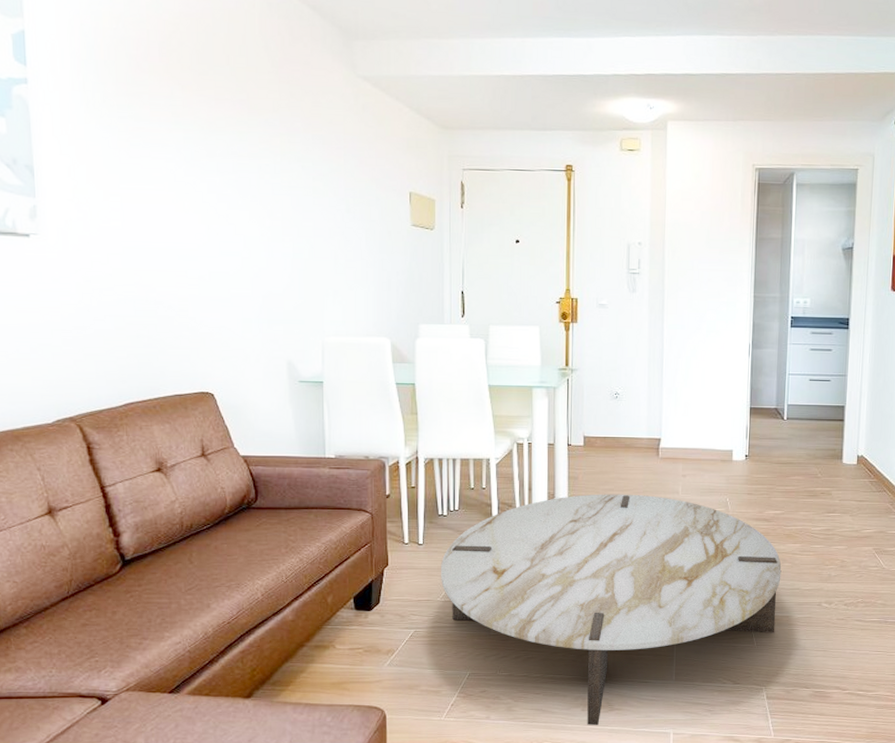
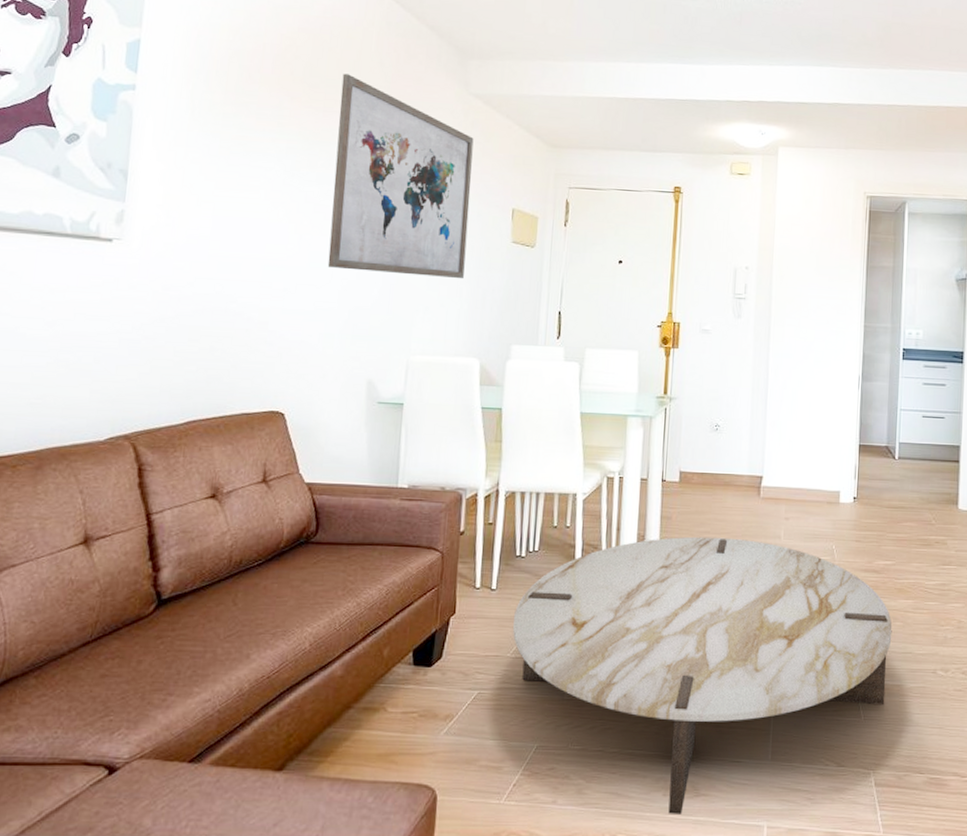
wall art: none [230,59,368,263] -> present [327,73,474,279]

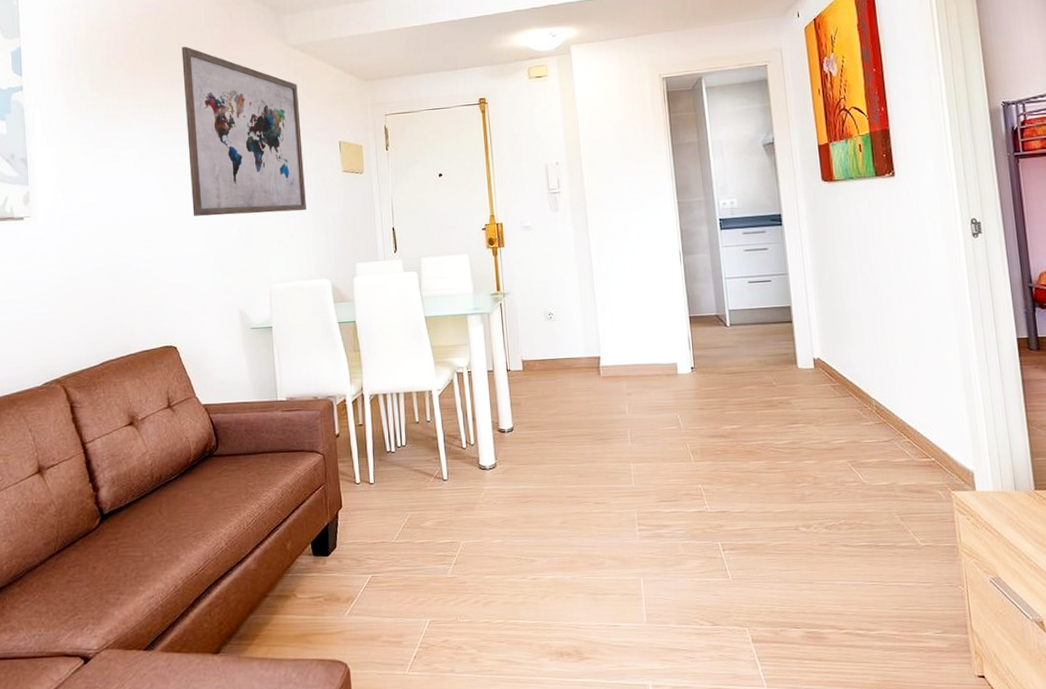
coffee table: present [512,536,893,814] -> none [392,417,751,677]

